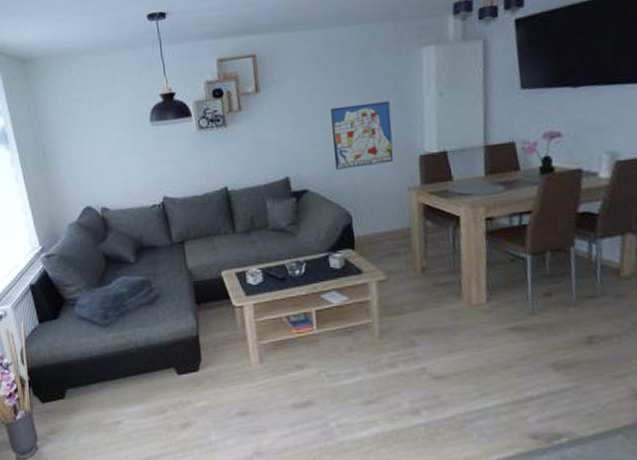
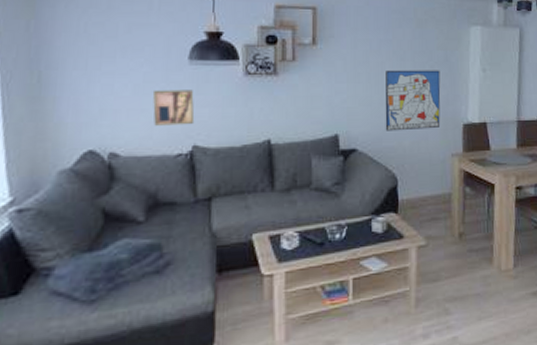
wall art: none [127,148,162,182] -> present [153,90,195,126]

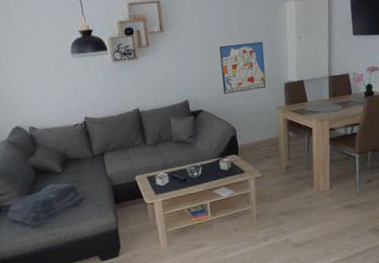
wall art: present [153,90,195,126] -> none [51,76,83,105]

